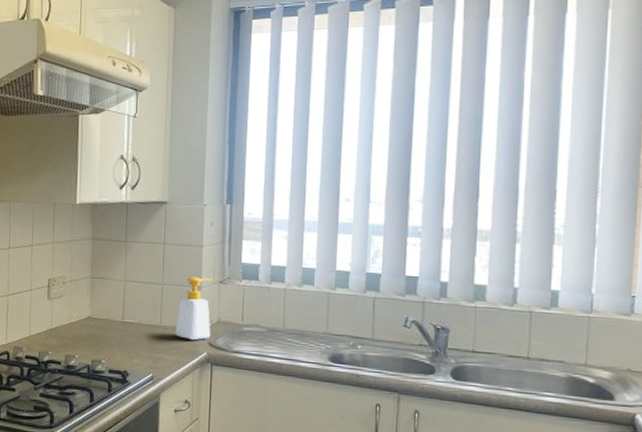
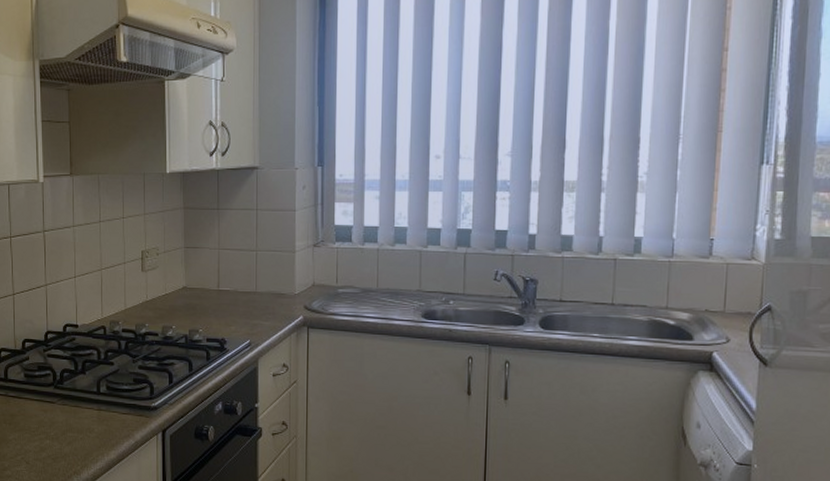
soap bottle: present [175,277,212,341] -> none [271,242,306,305]

